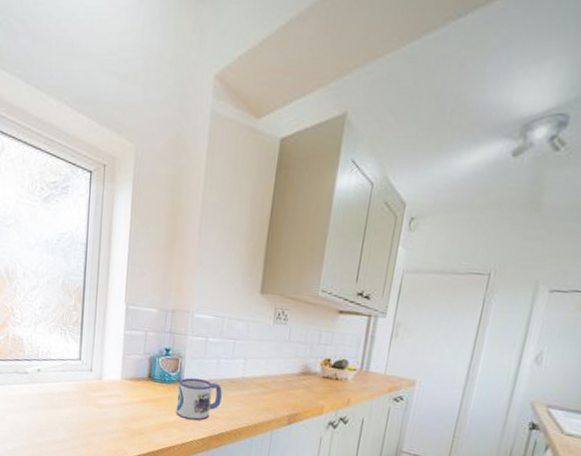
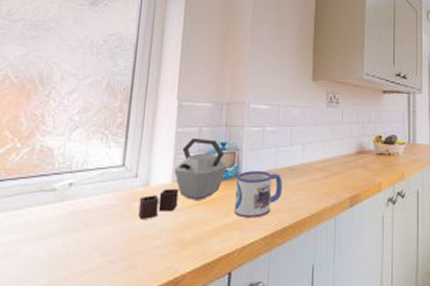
kettle: none [93,341,170,408] -> present [138,137,227,219]

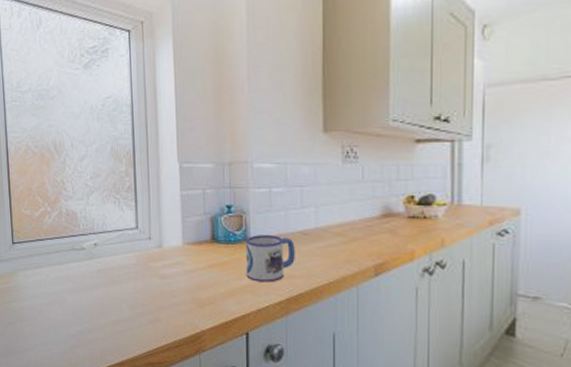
kettle: present [138,137,227,219] -> none [155,200,235,279]

